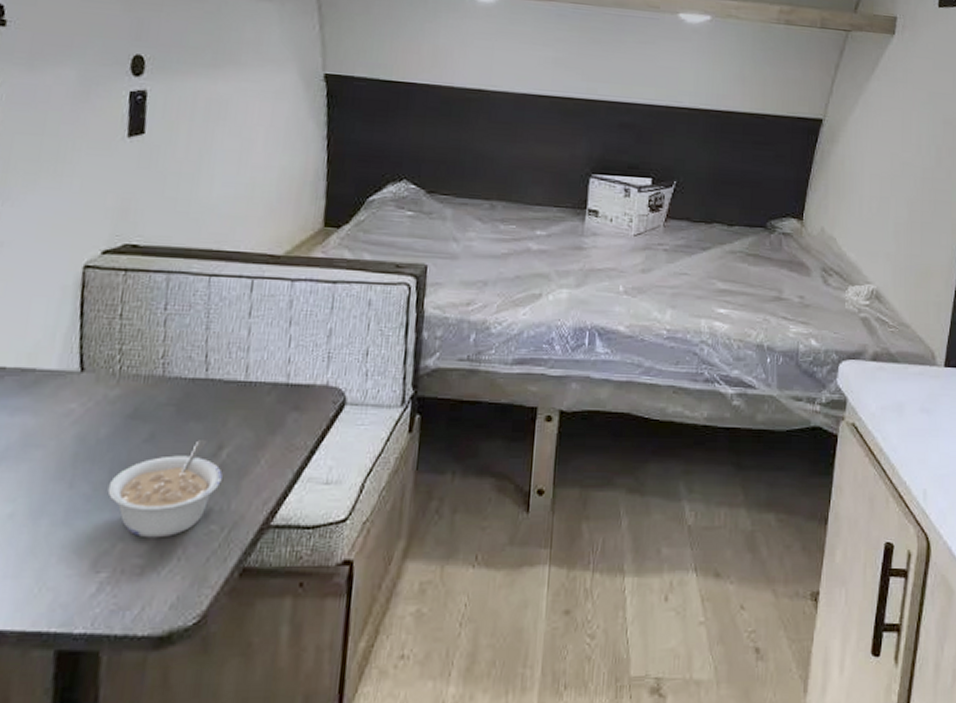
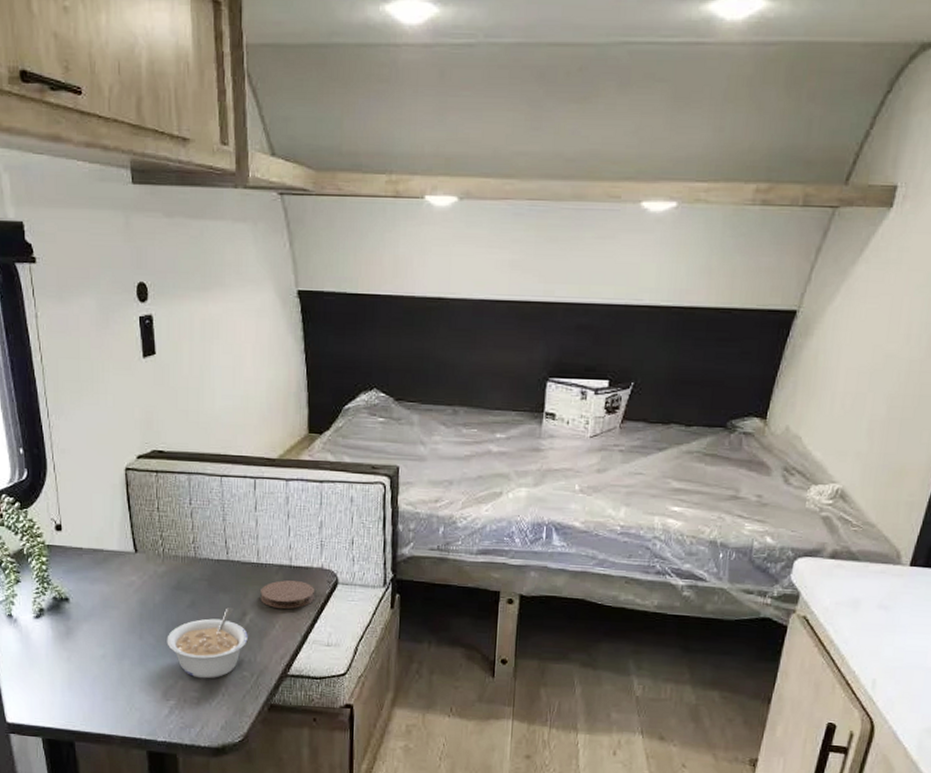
coaster: none [244,402,316,438] -> present [260,580,315,609]

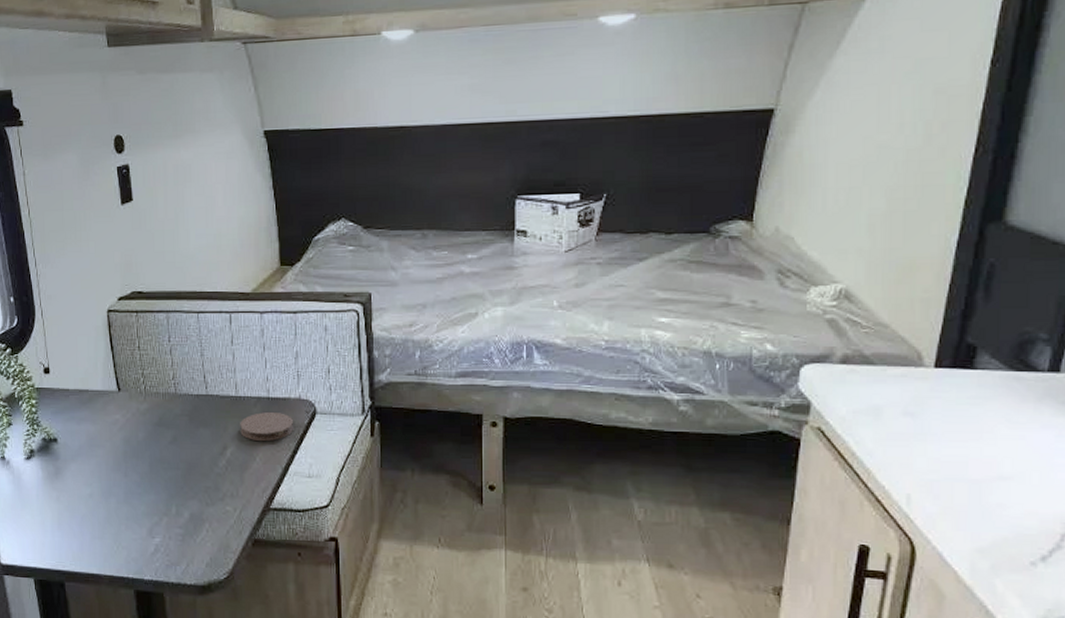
legume: present [167,608,248,679] -> none [150,442,229,515]

